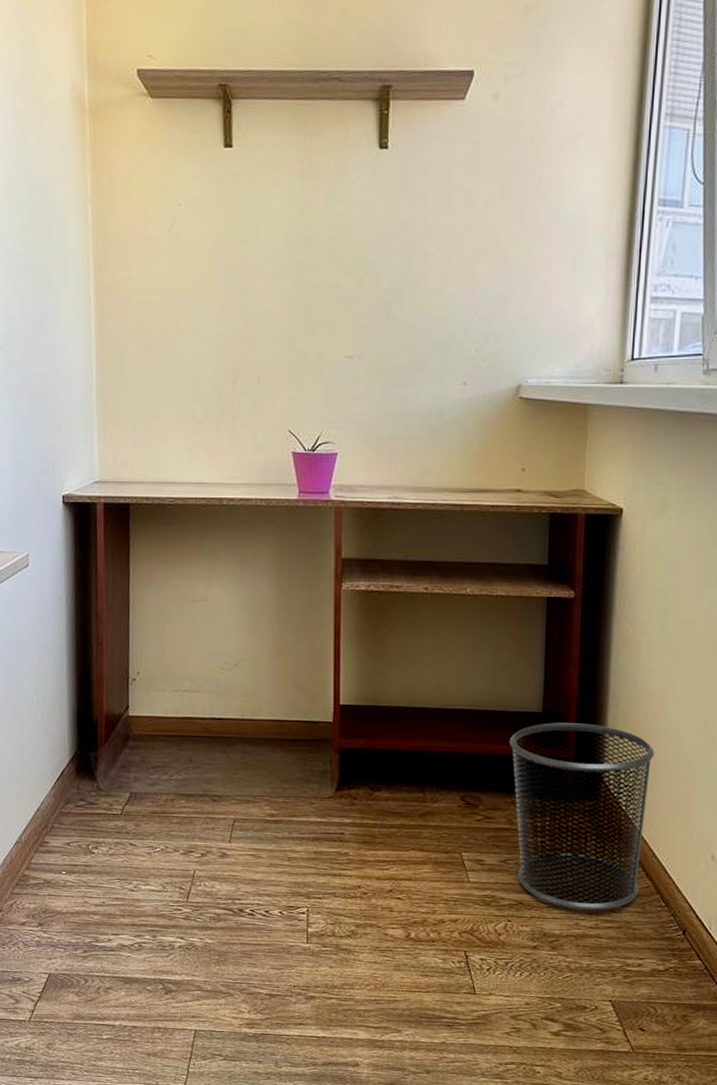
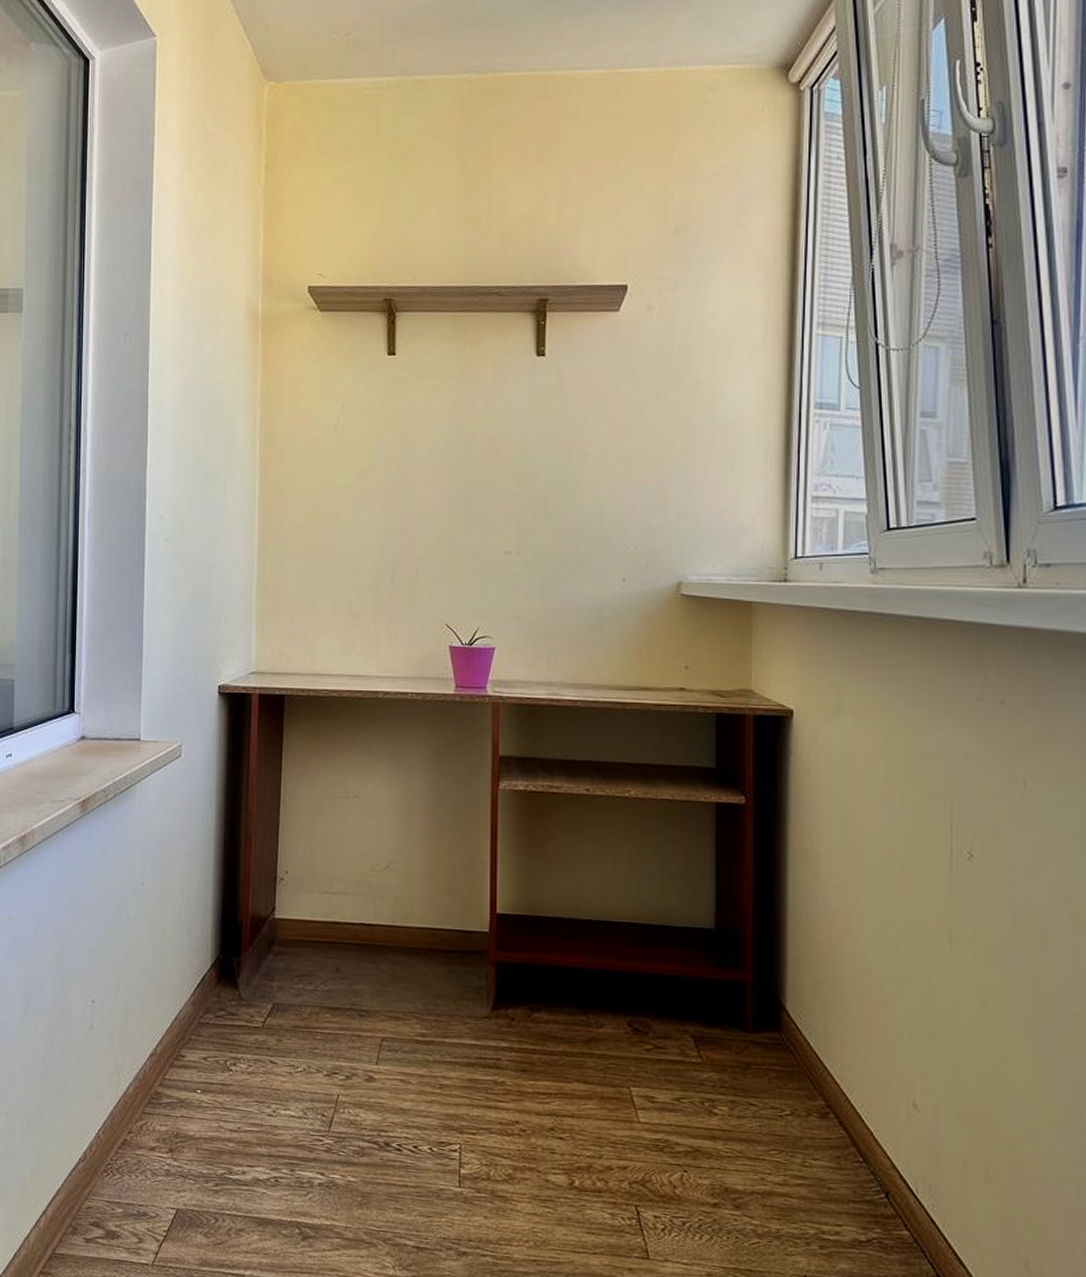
waste bin: present [509,723,655,911] -> none [679,941,842,1164]

